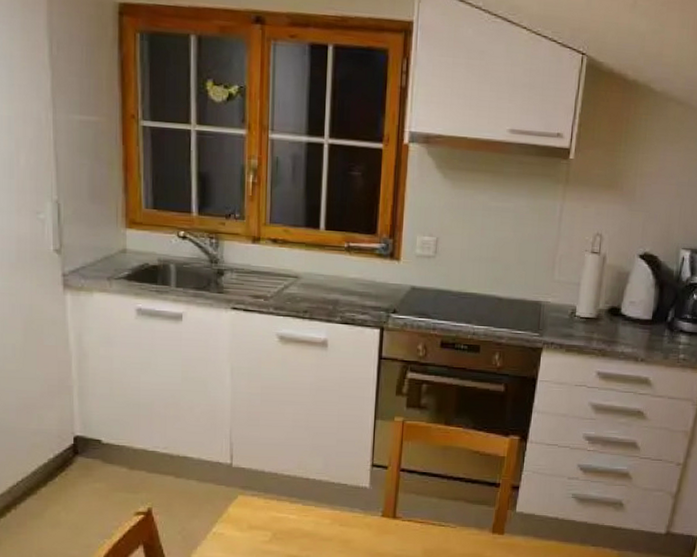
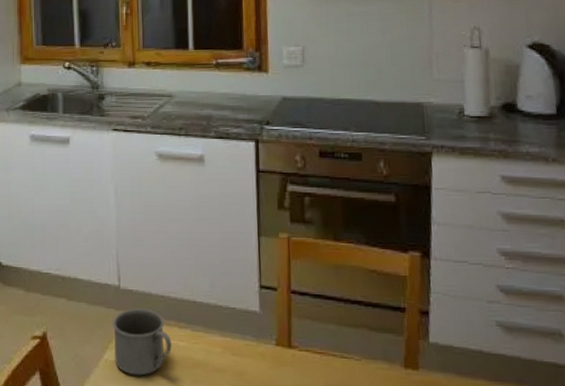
mug: none [222,485,282,546] -> present [112,308,172,376]

